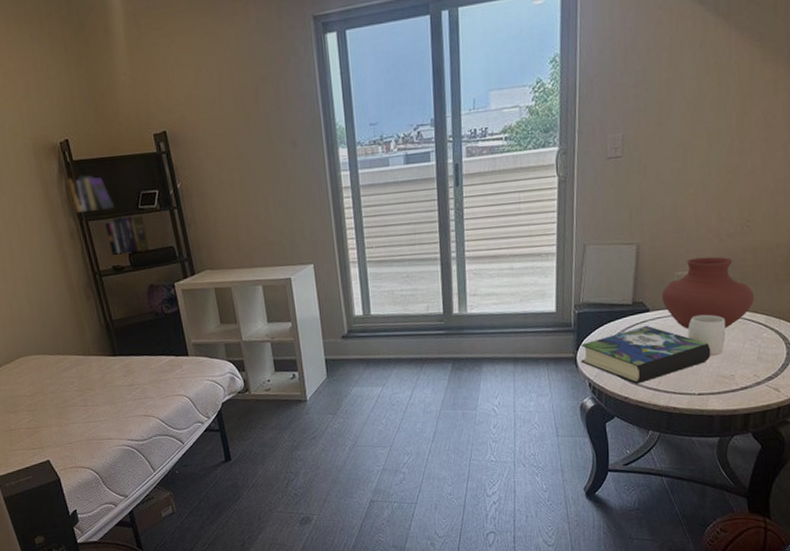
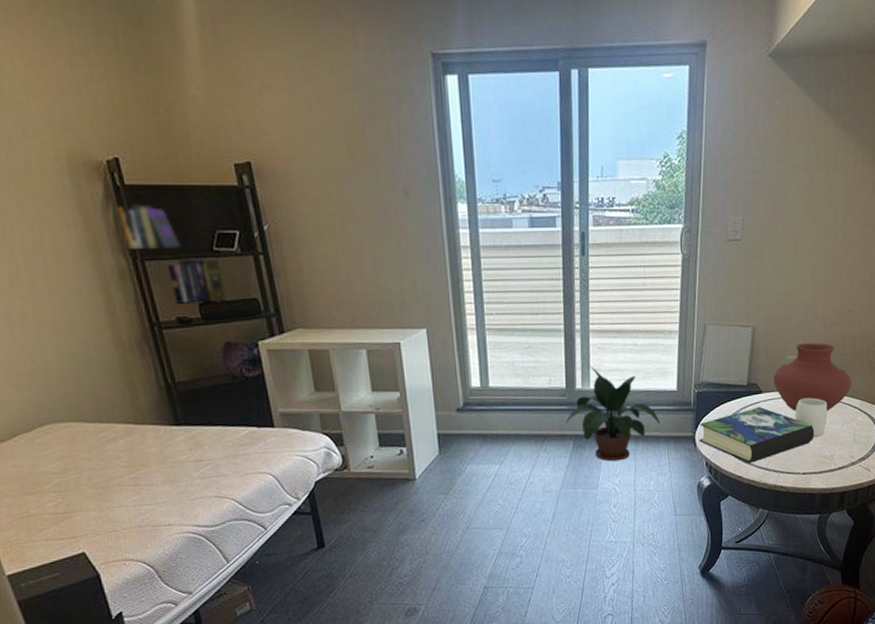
potted plant: none [443,290,539,383] -> present [565,365,660,462]

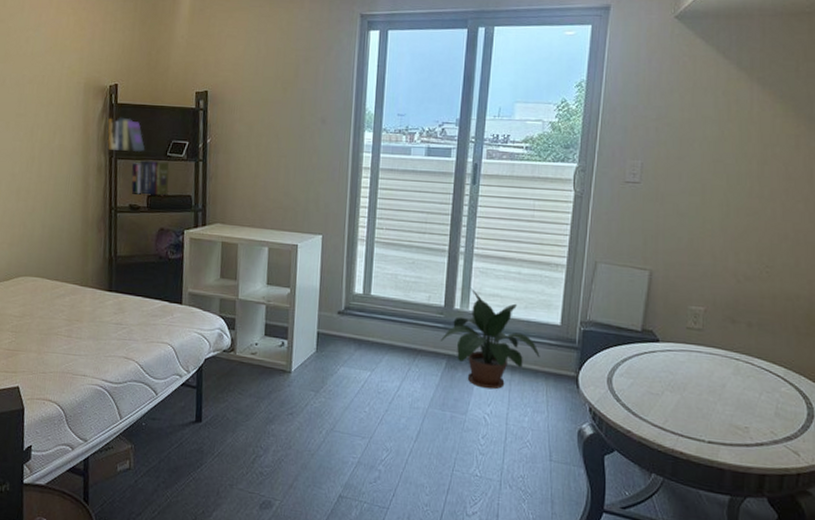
book: present [699,407,814,463] -> none [582,356,724,418]
vase: present [773,343,852,412] -> none [673,294,773,375]
mug: present [795,397,828,436] -> none [699,354,741,402]

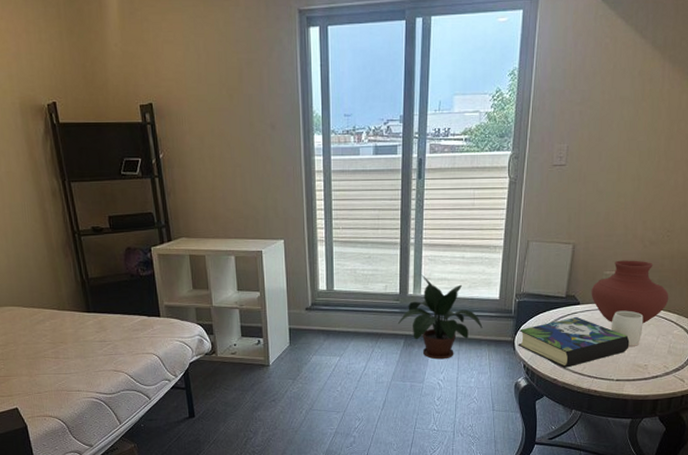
books: present [107,117,145,153] -> none [53,137,98,174]
books: present [131,160,169,196] -> none [87,180,129,216]
book: none [582,356,724,418] -> present [518,317,630,368]
vase: none [673,294,773,375] -> present [591,260,669,324]
mug: none [699,354,741,402] -> present [610,310,644,346]

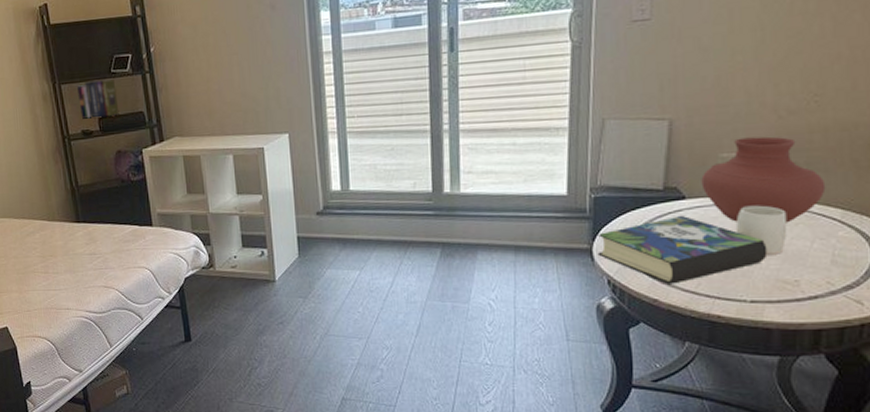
books: none [87,180,129,216] -> present [77,78,119,119]
potted plant: present [397,274,483,360] -> none [431,167,546,274]

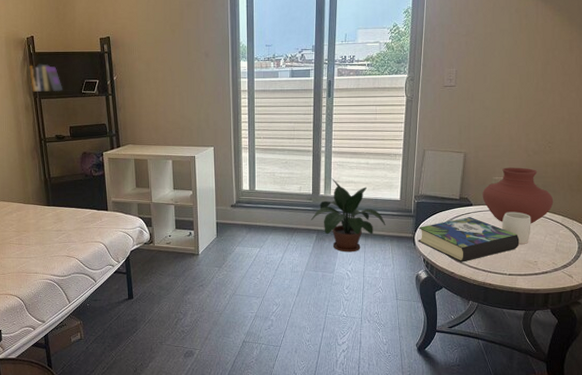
books: none [44,38,88,76] -> present [29,63,63,92]
books: present [77,78,119,119] -> none [54,97,86,126]
potted plant: none [431,167,546,274] -> present [310,178,386,252]

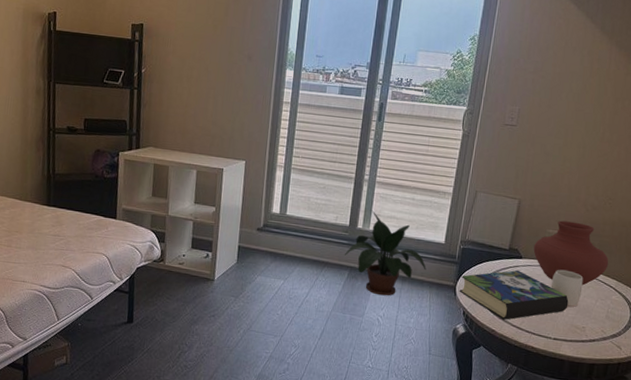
books: present [29,63,63,92] -> none [46,43,83,79]

